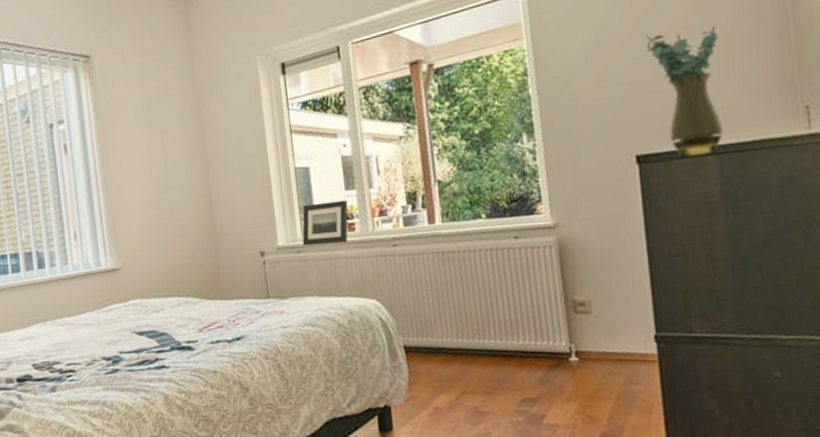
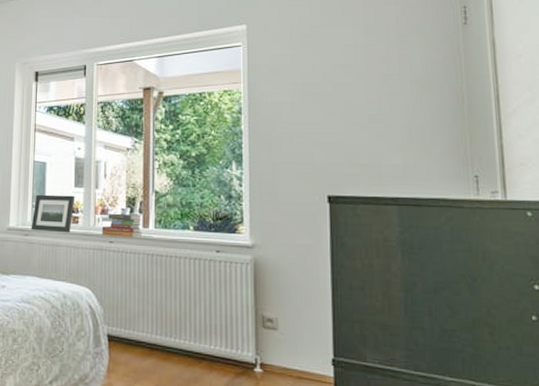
books: none [382,210,429,241] -> present [101,213,142,238]
vase: present [645,26,724,158] -> none [343,96,405,205]

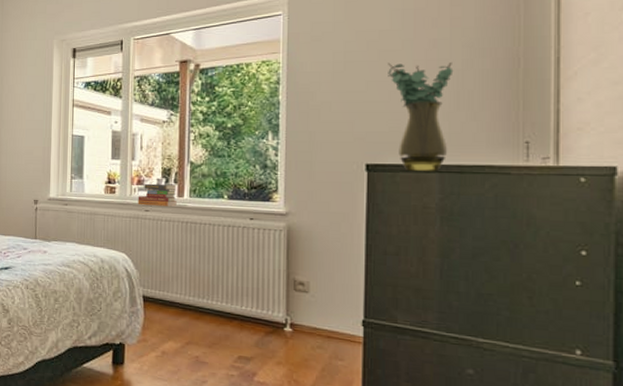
picture frame: present [31,194,75,233] -> none [70,166,112,203]
vase: none [343,96,405,205] -> present [388,62,454,172]

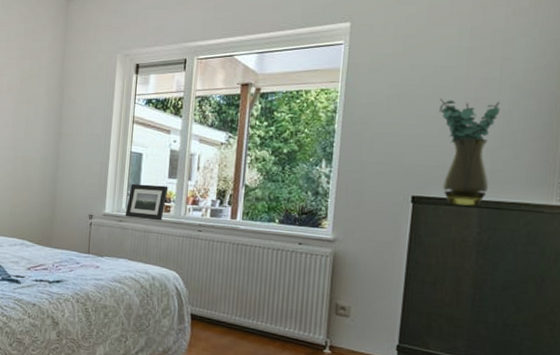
picture frame: none [70,166,112,203] -> present [125,183,169,221]
books: present [137,183,177,207] -> none [191,204,230,228]

